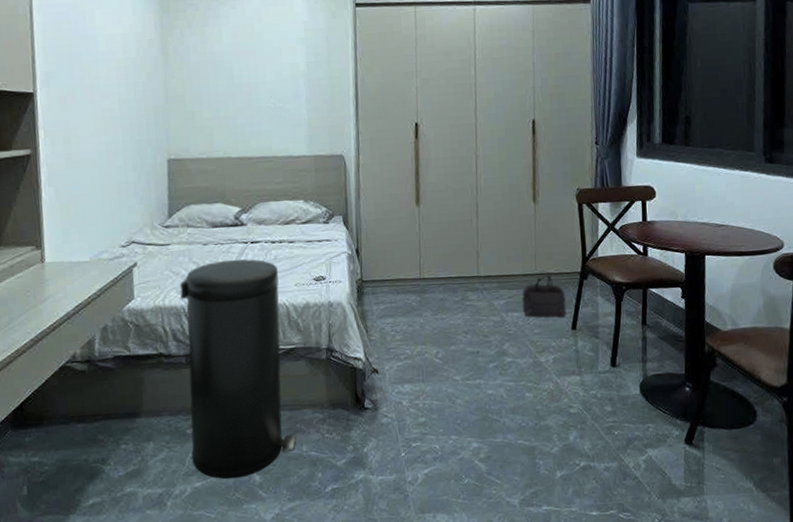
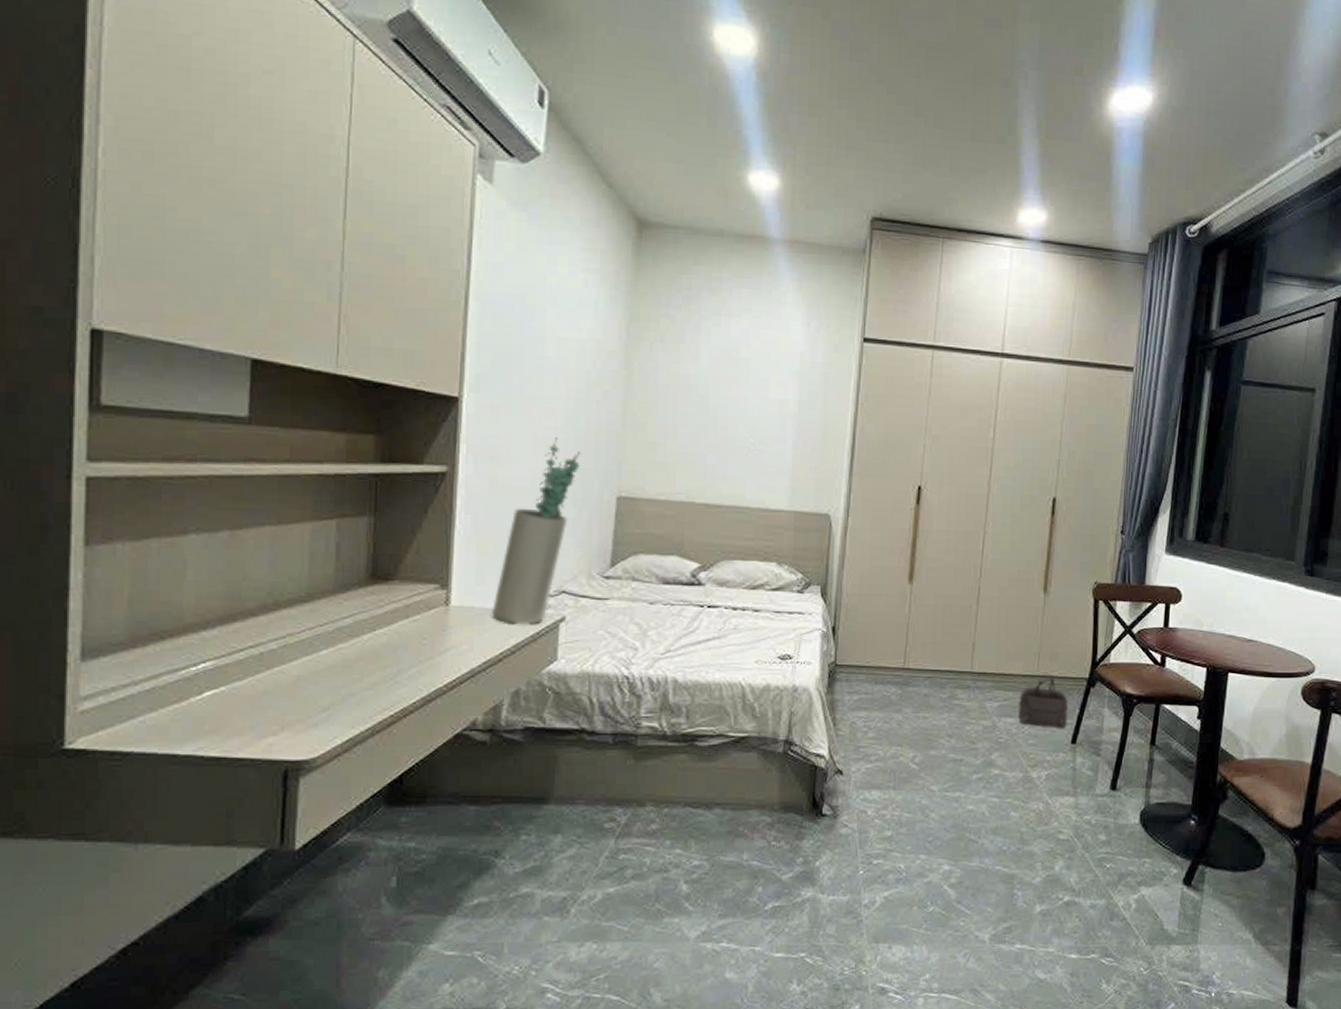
vase: none [78,116,136,273] -> present [492,437,581,625]
pedal bin: present [180,259,297,479] -> none [607,624,738,886]

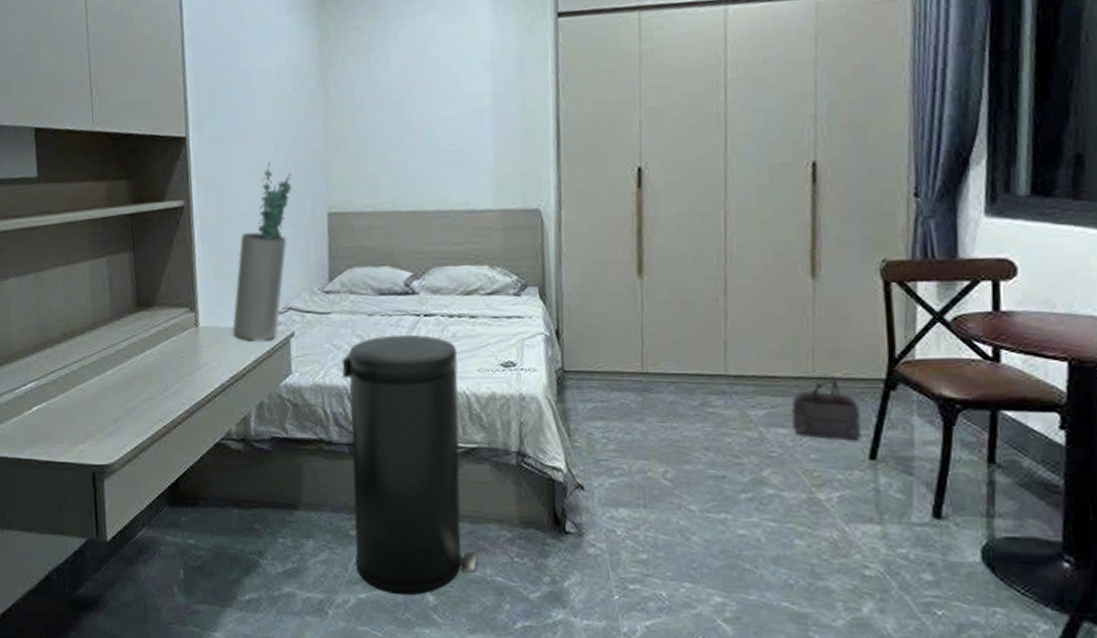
pedal bin: none [607,624,738,886] -> present [341,334,479,596]

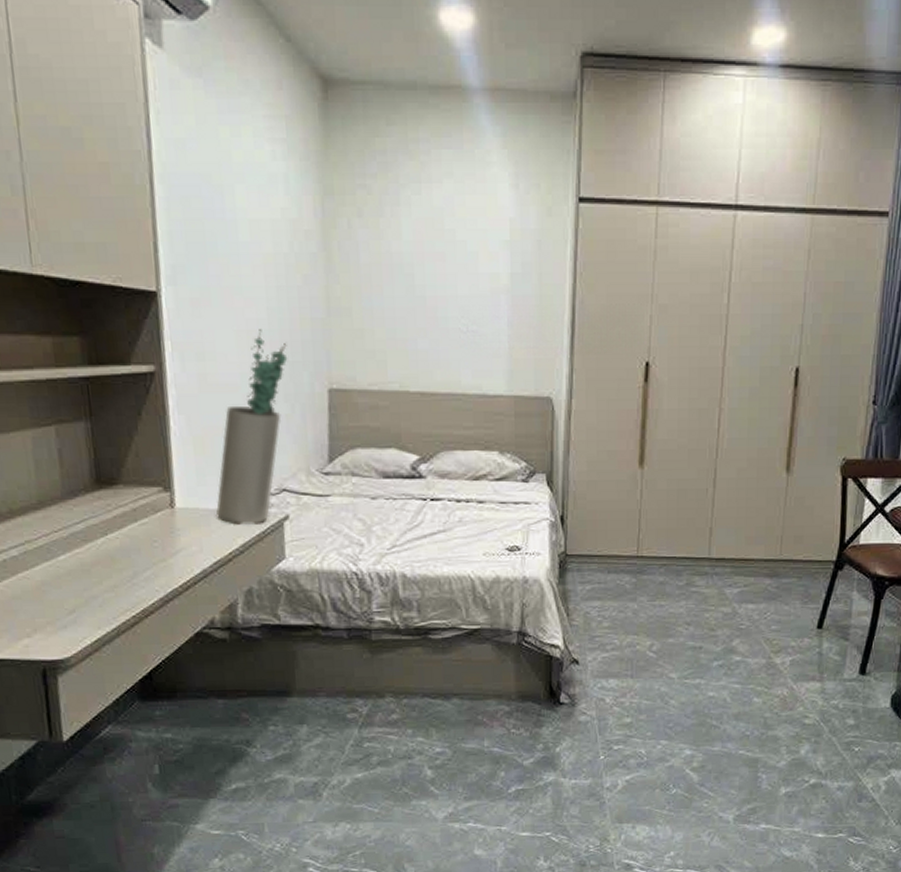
pedal bin: present [341,334,479,596] -> none [341,518,477,772]
handbag: present [791,372,862,441] -> none [759,555,815,613]

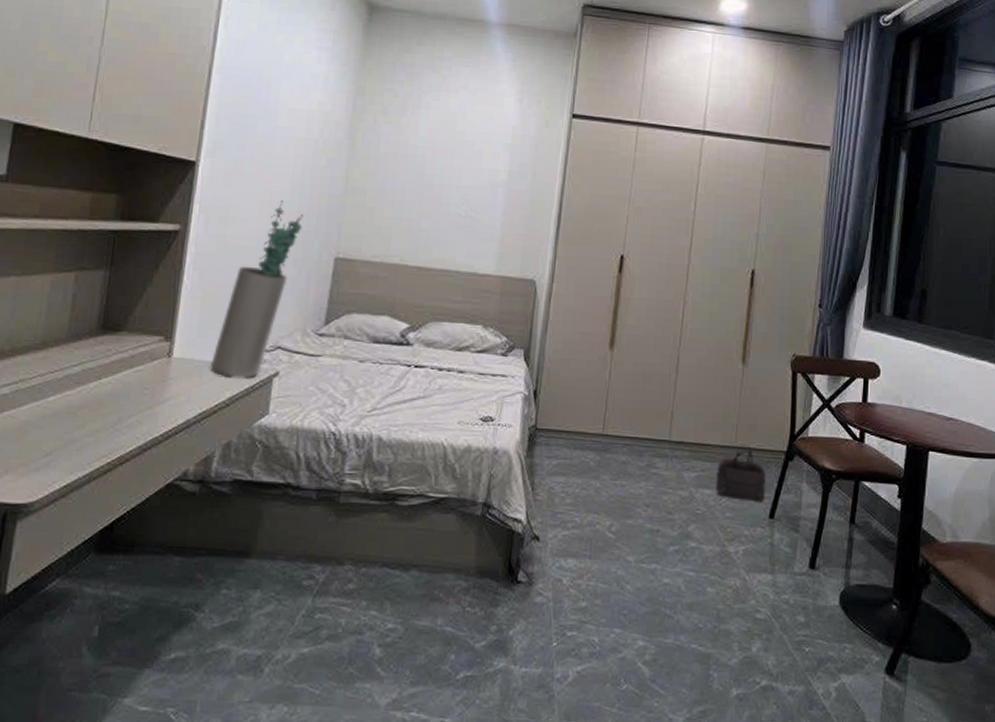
handbag: none [759,555,815,613] -> present [715,443,767,502]

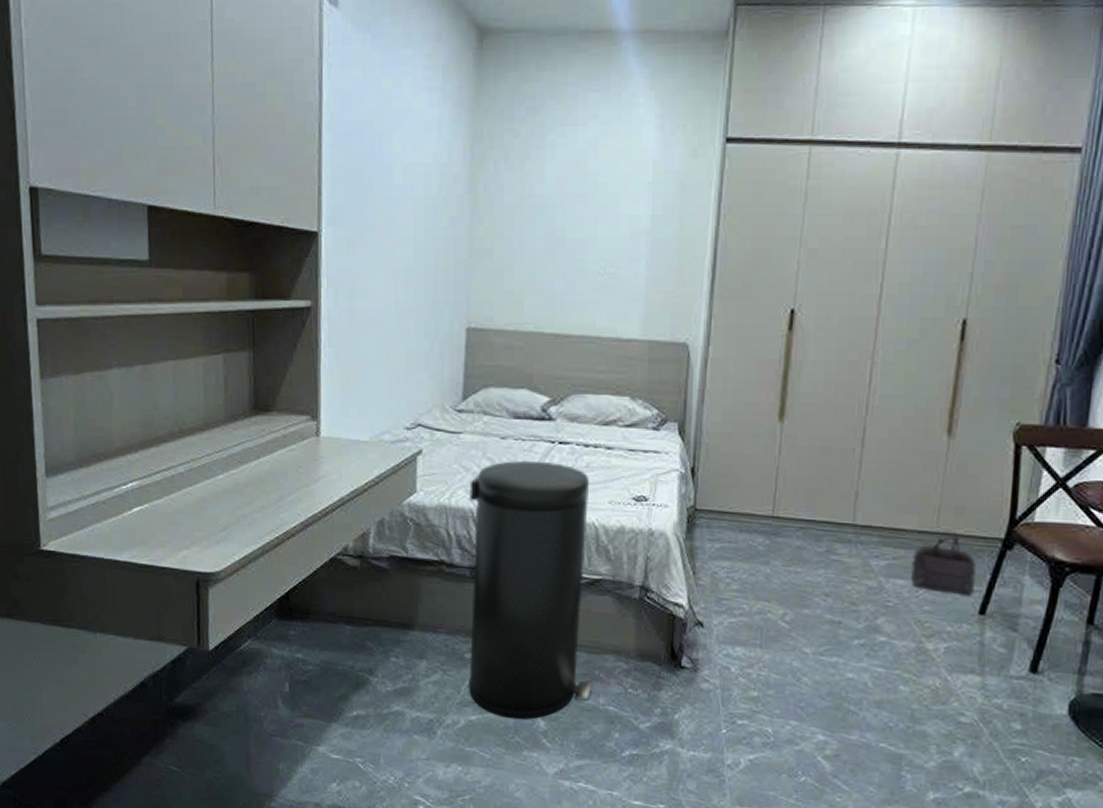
vase: present [210,201,304,379] -> none [356,268,431,457]
pedal bin: none [304,383,442,649] -> present [469,460,593,720]

